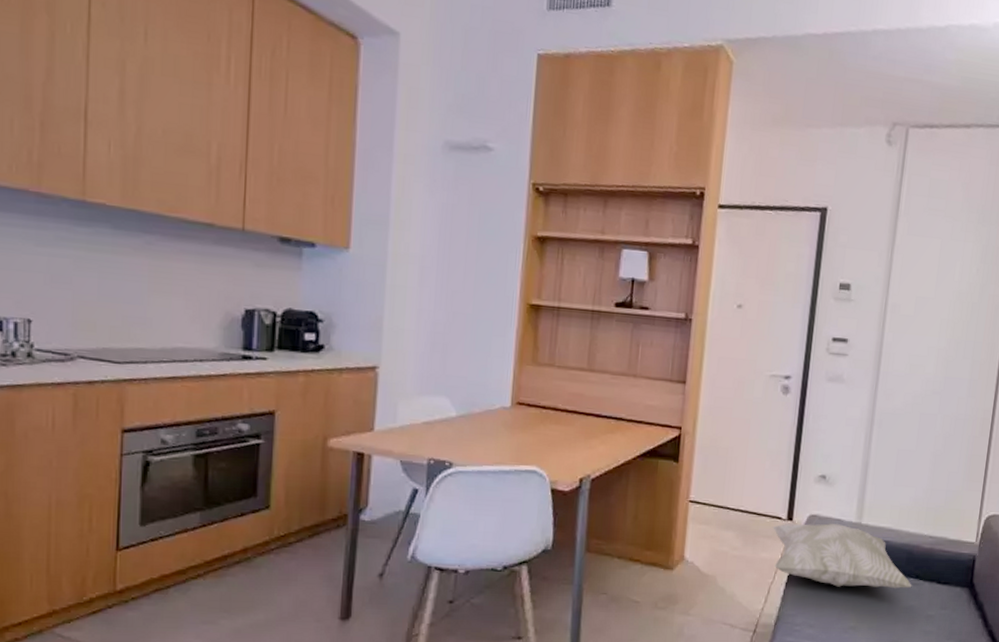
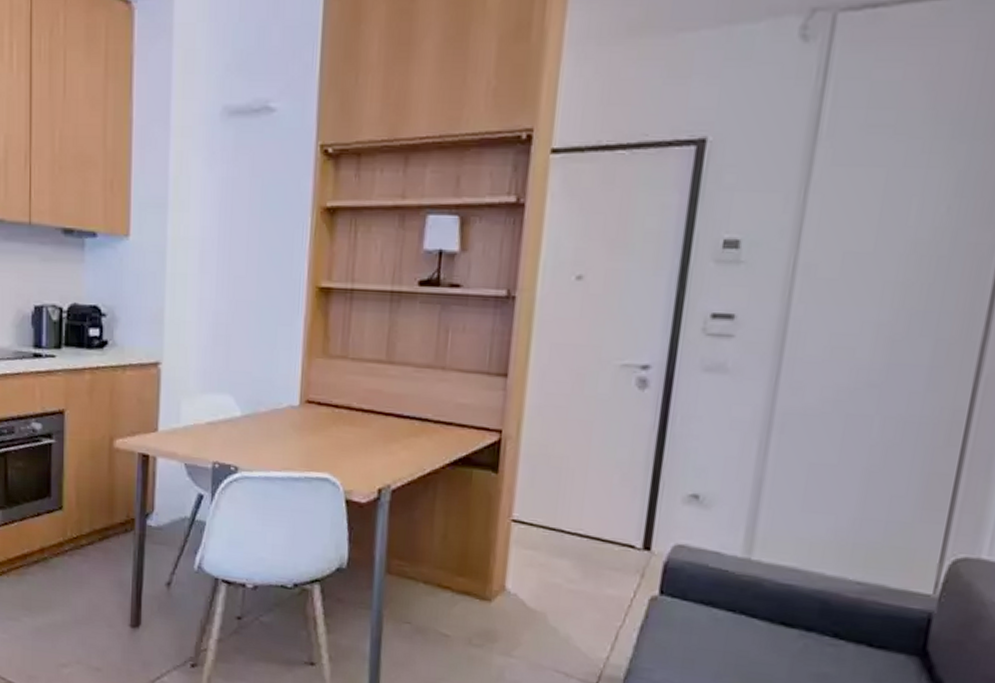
decorative pillow: present [773,523,912,589] -> none [623,554,828,649]

